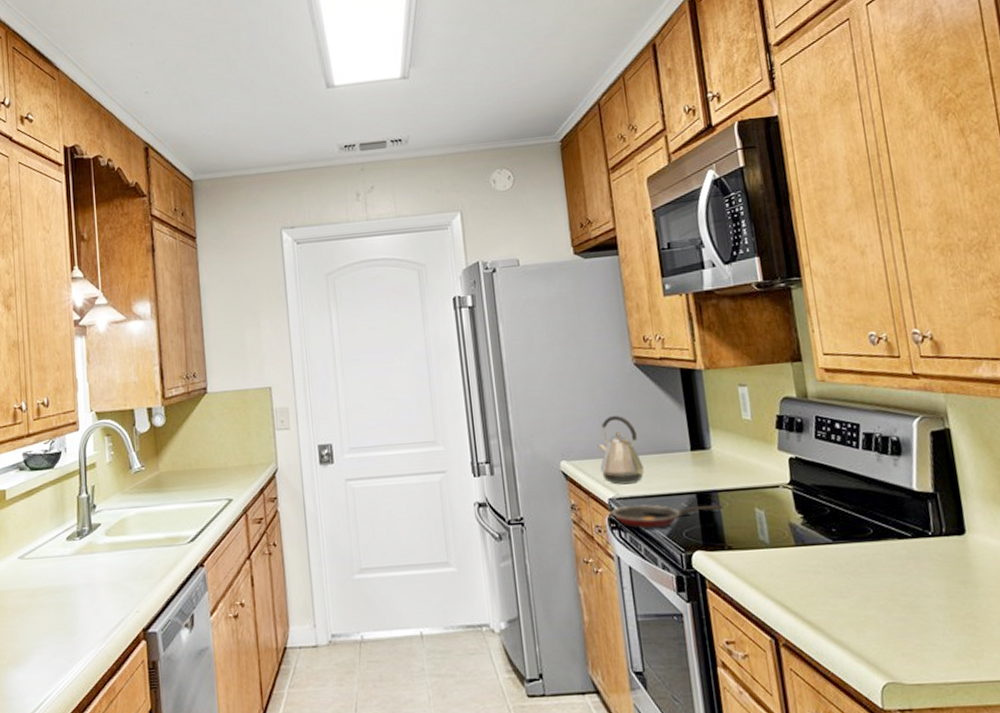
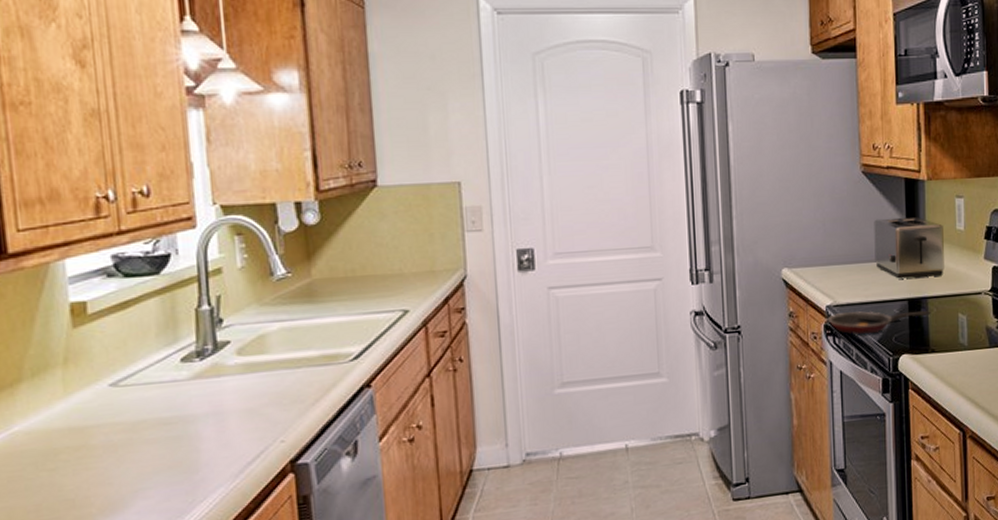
kettle: present [597,416,644,485] -> none [819,224,862,292]
toaster: none [651,406,734,471] -> present [874,216,944,279]

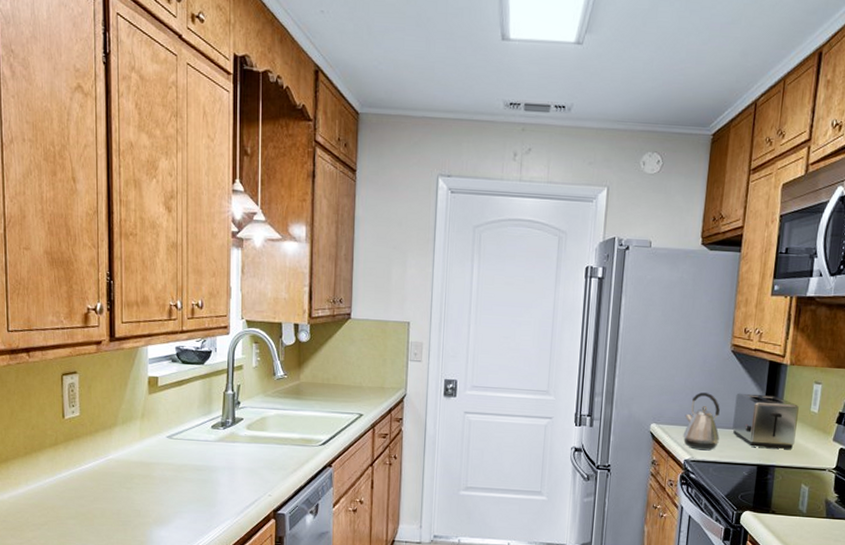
kettle: none [819,224,862,292] -> present [683,392,720,450]
frying pan: present [827,311,931,335] -> none [684,467,777,489]

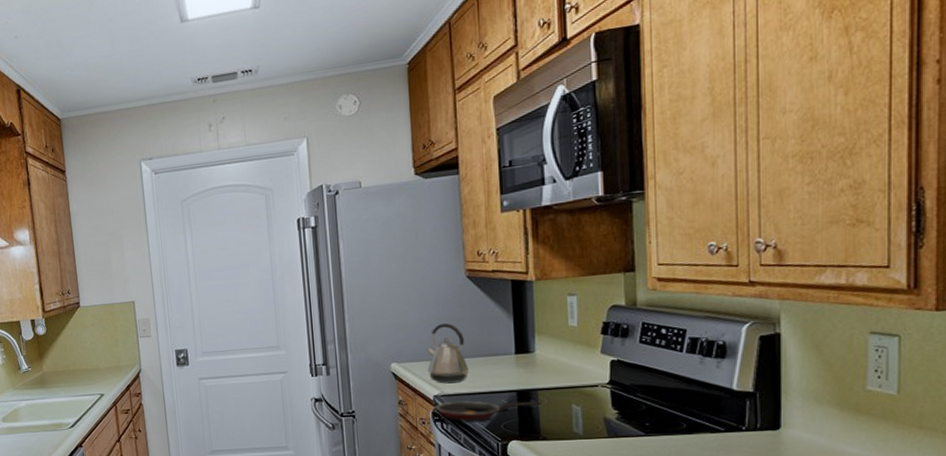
frying pan: none [684,467,777,489] -> present [435,401,542,422]
toaster: present [732,393,799,449] -> none [479,314,556,372]

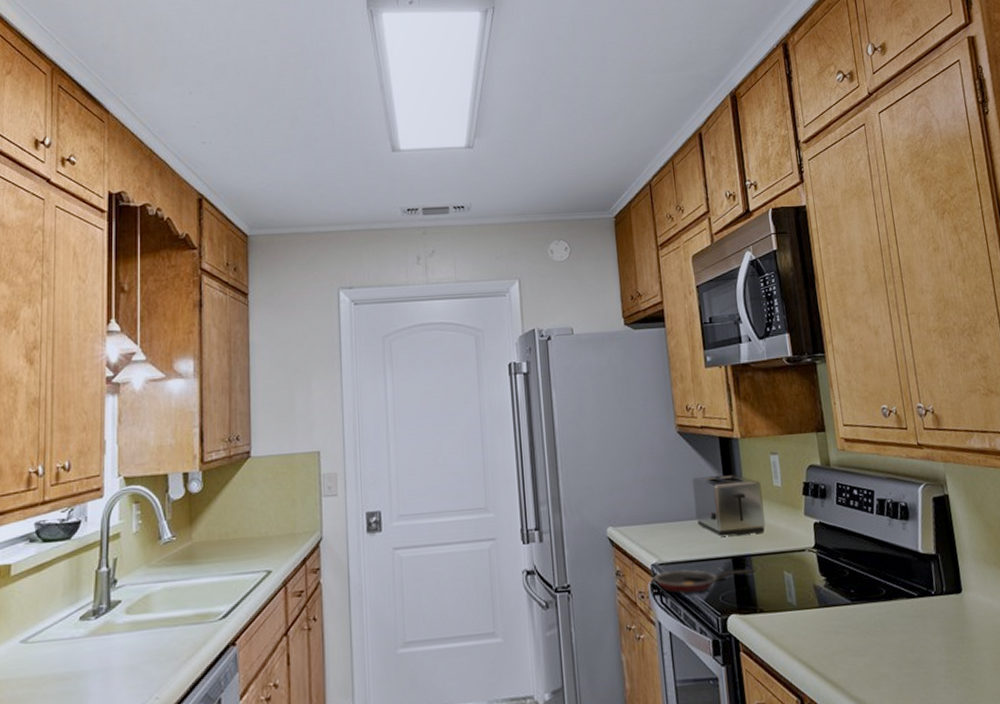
kettle: present [426,323,469,384] -> none [642,482,685,550]
toaster: none [479,314,556,372] -> present [692,473,766,537]

